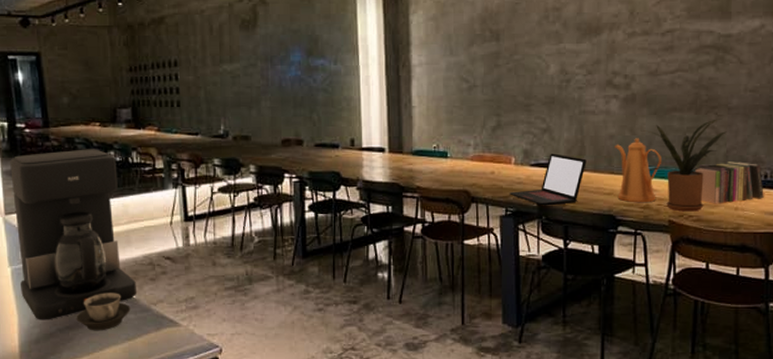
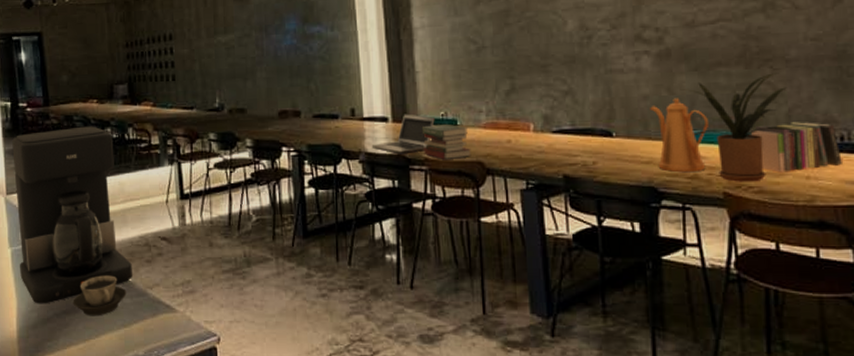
laptop: none [369,145,428,183] -> present [371,114,435,155]
books: none [416,155,459,188] -> present [423,123,472,159]
laptop: present [509,153,587,206] -> none [529,118,618,178]

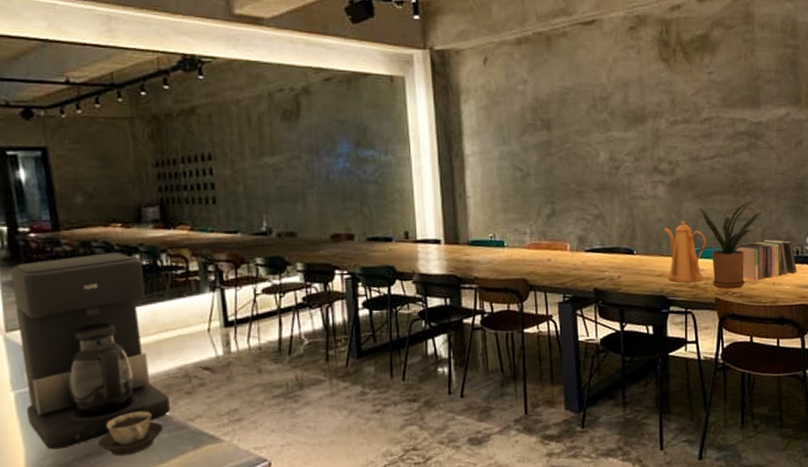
laptop: present [371,114,435,155] -> none [424,236,484,275]
books: present [423,123,472,159] -> none [473,245,517,278]

